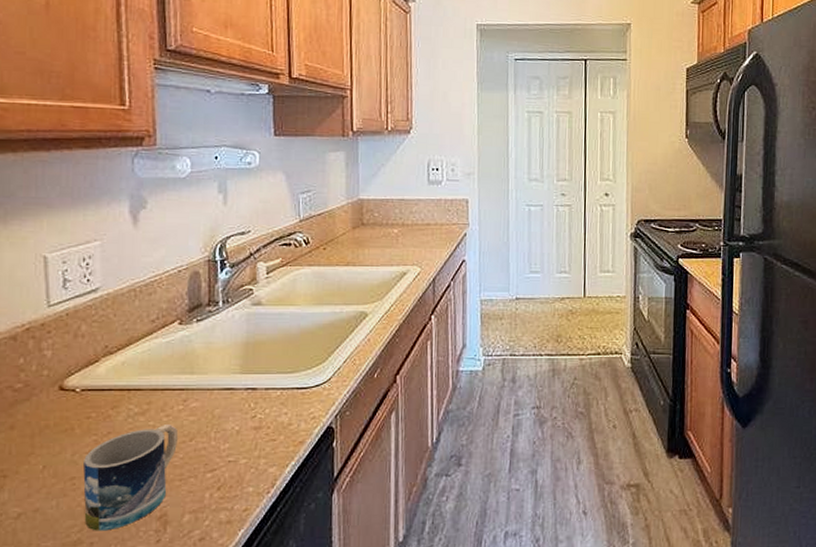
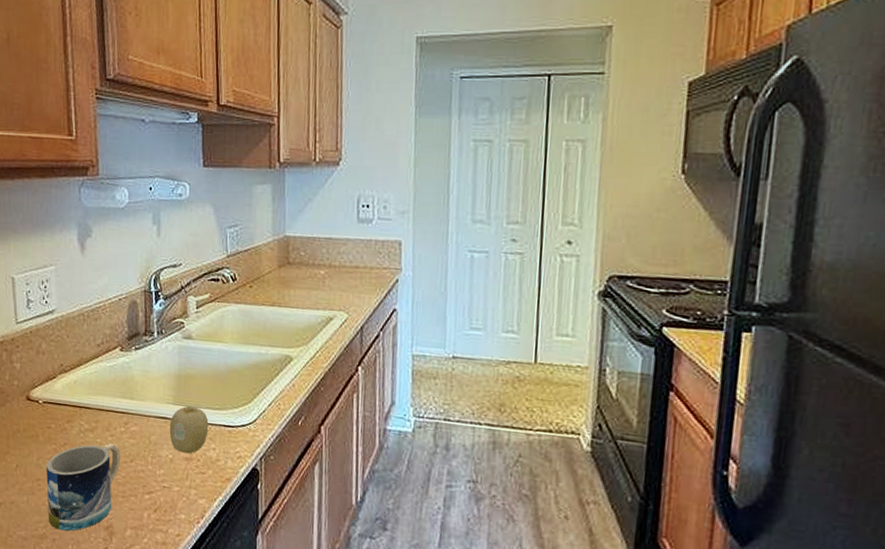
fruit: none [236,373,280,423] -> present [169,405,209,454]

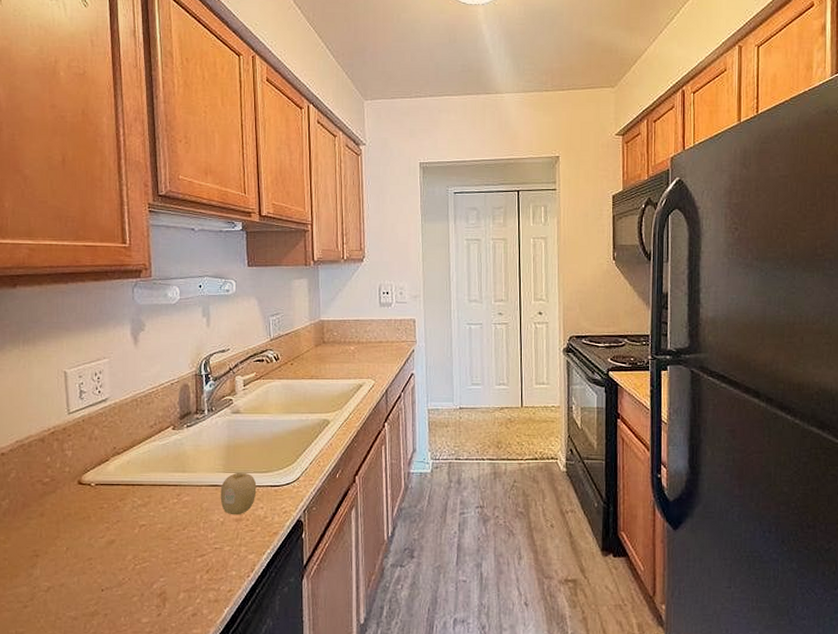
mug: present [46,443,121,531] -> none [98,515,174,604]

